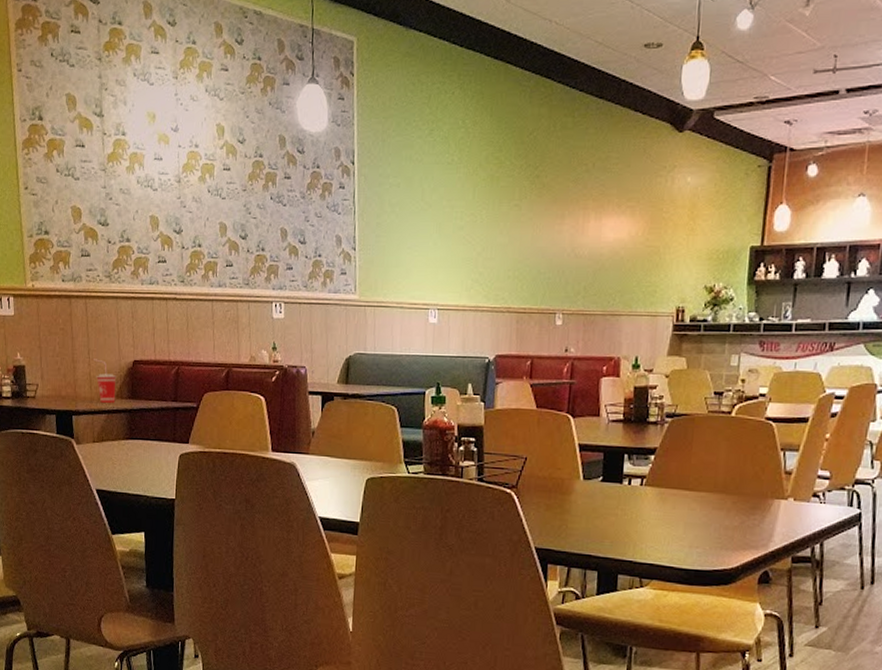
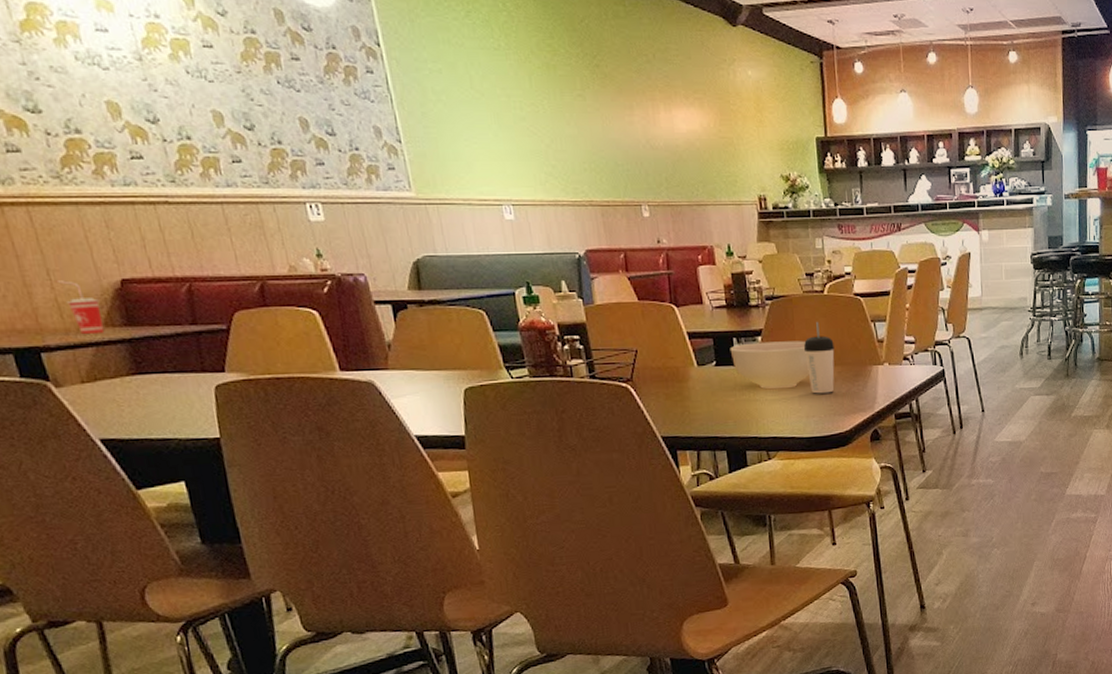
bowl: none [619,461,702,514] -> present [730,341,810,390]
beverage cup: none [698,444,734,524] -> present [803,321,835,394]

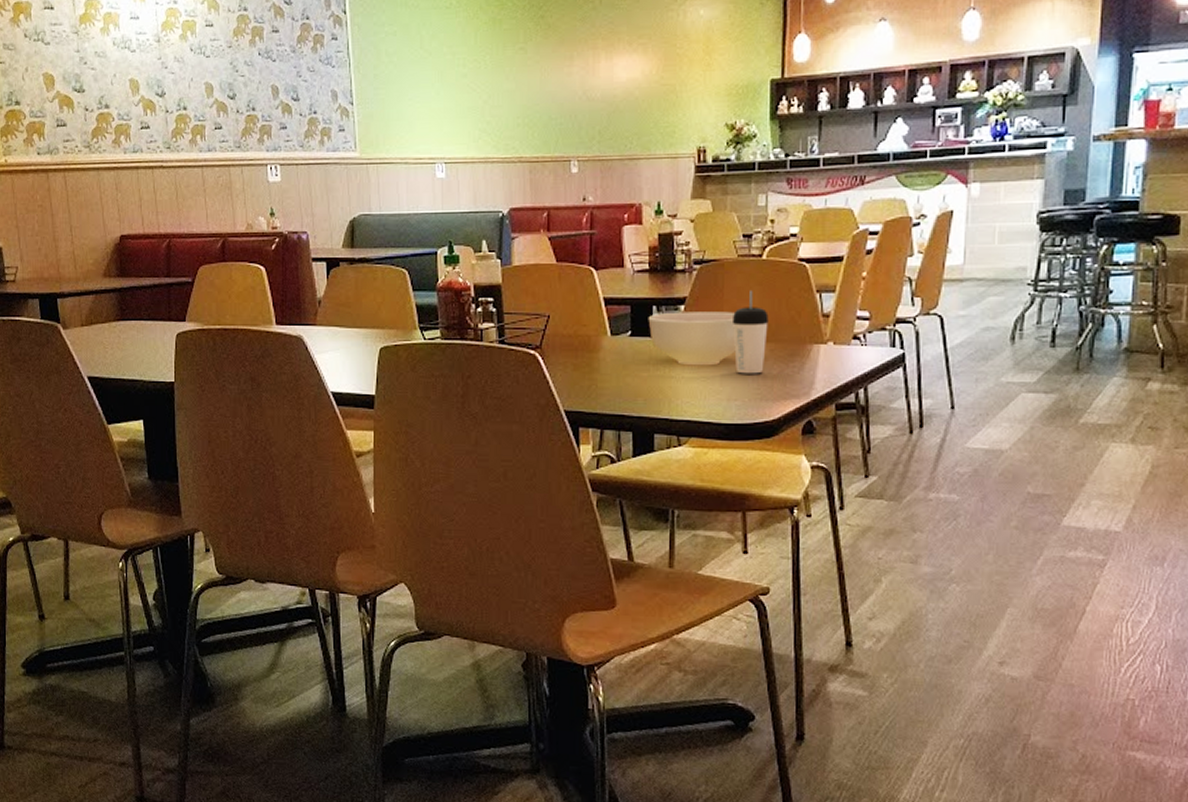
beverage cup: present [56,280,105,335] -> none [75,236,103,284]

